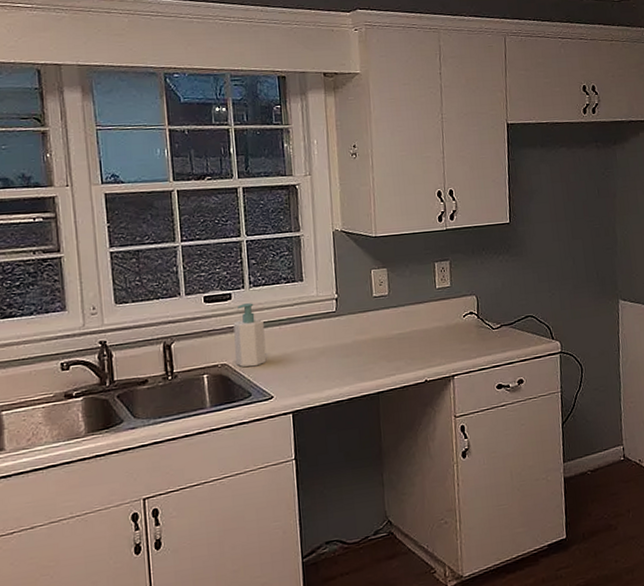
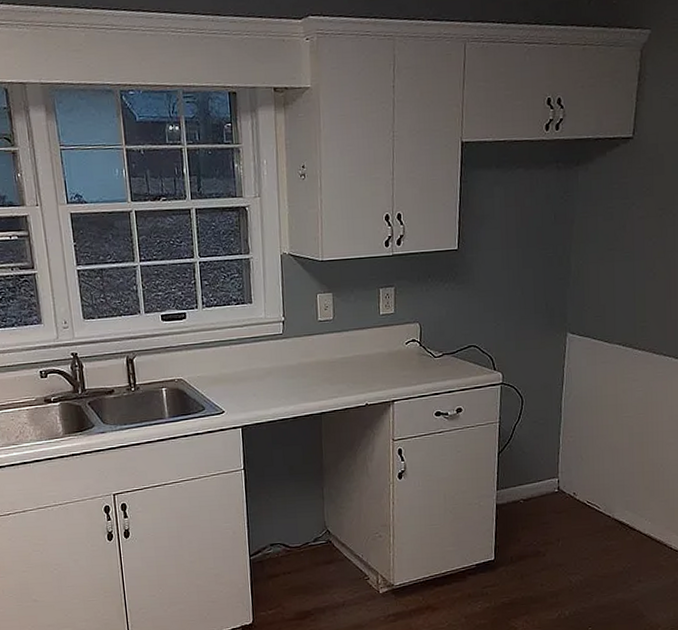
soap bottle: present [233,303,267,368] -> none [188,323,219,383]

